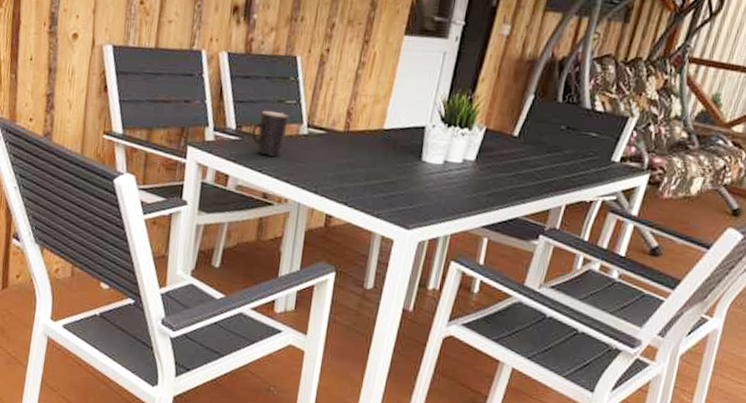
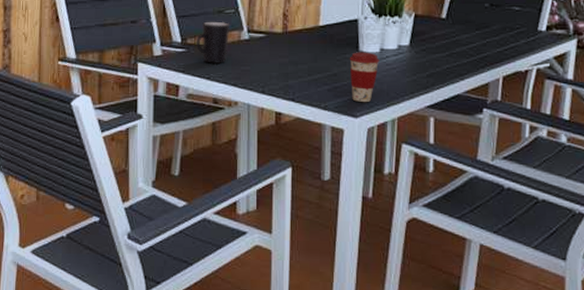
coffee cup: none [407,161,442,216] -> present [349,52,380,103]

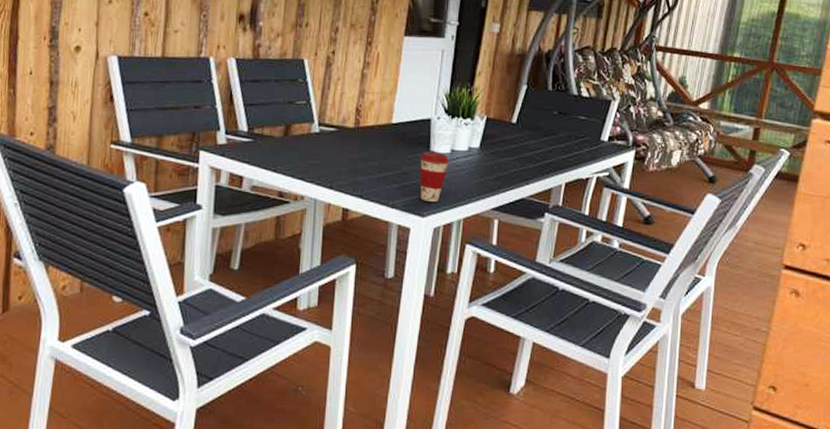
mug: present [195,21,230,63] -> none [263,111,301,156]

